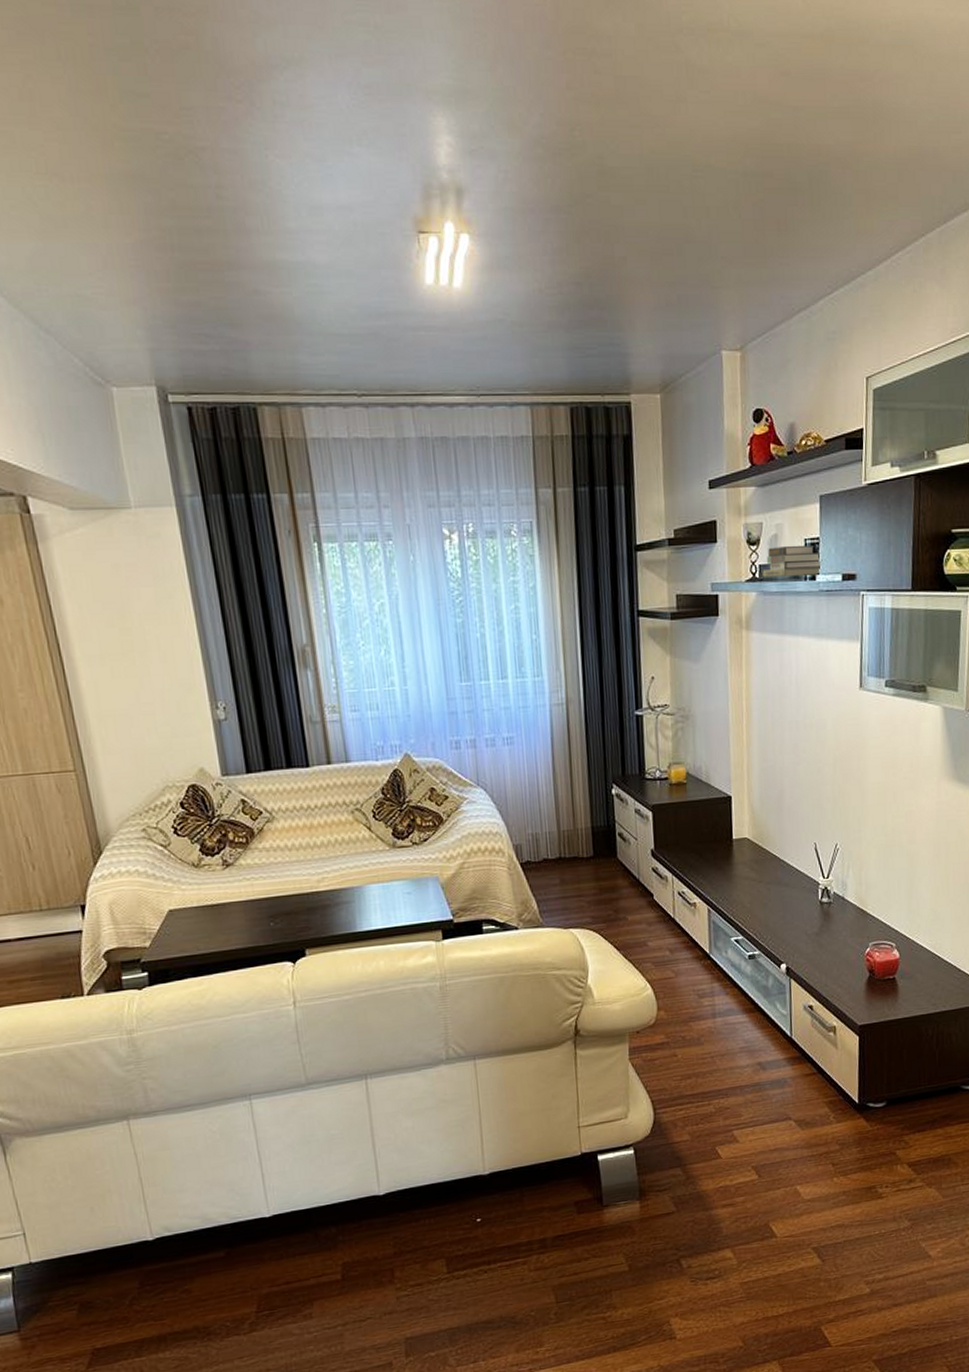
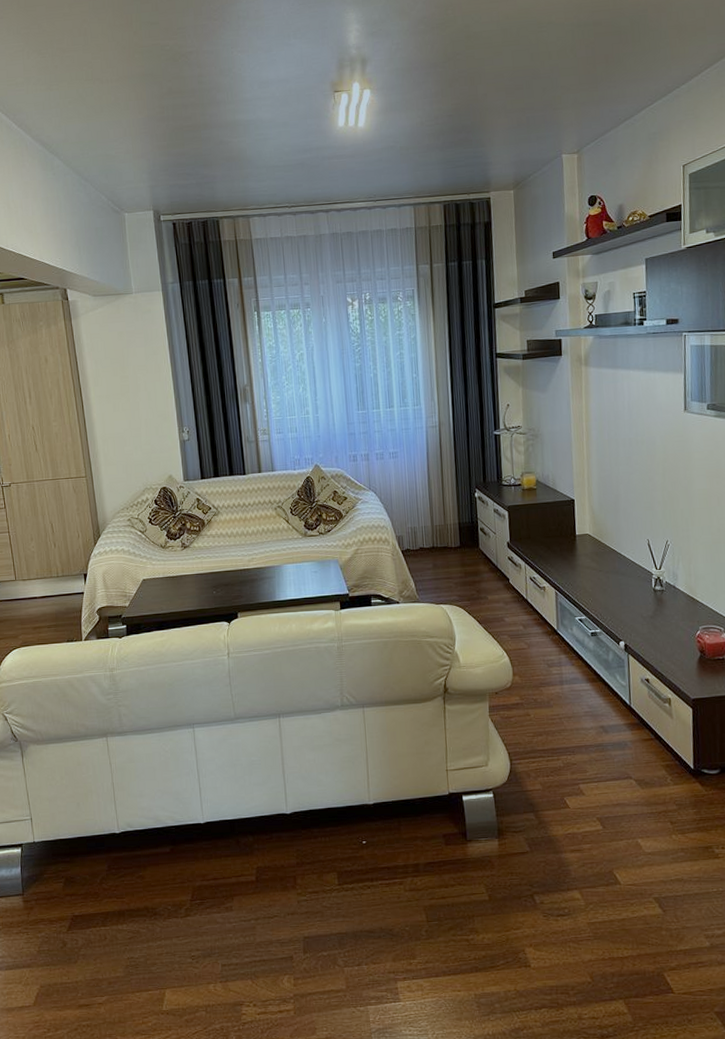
books: present [762,544,823,577] -> none [598,297,649,324]

